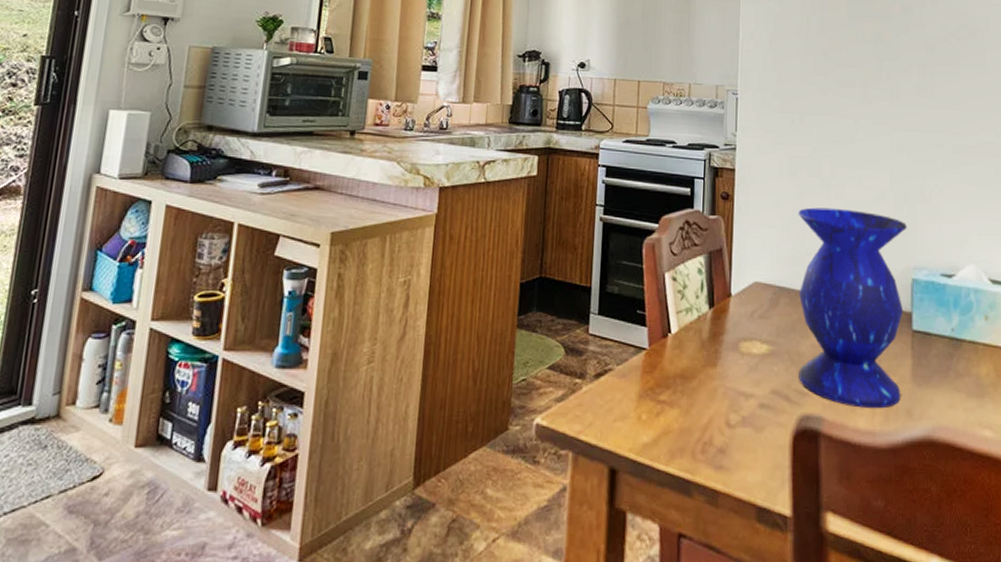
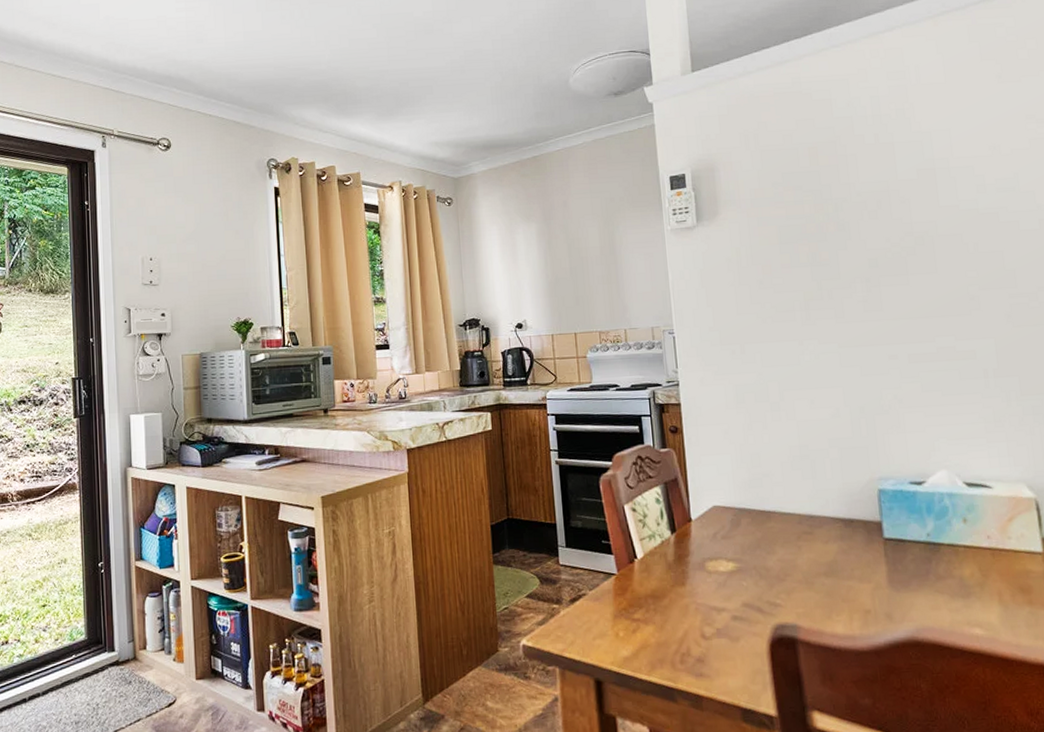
vase: present [798,207,907,409] -> none [750,429,879,615]

